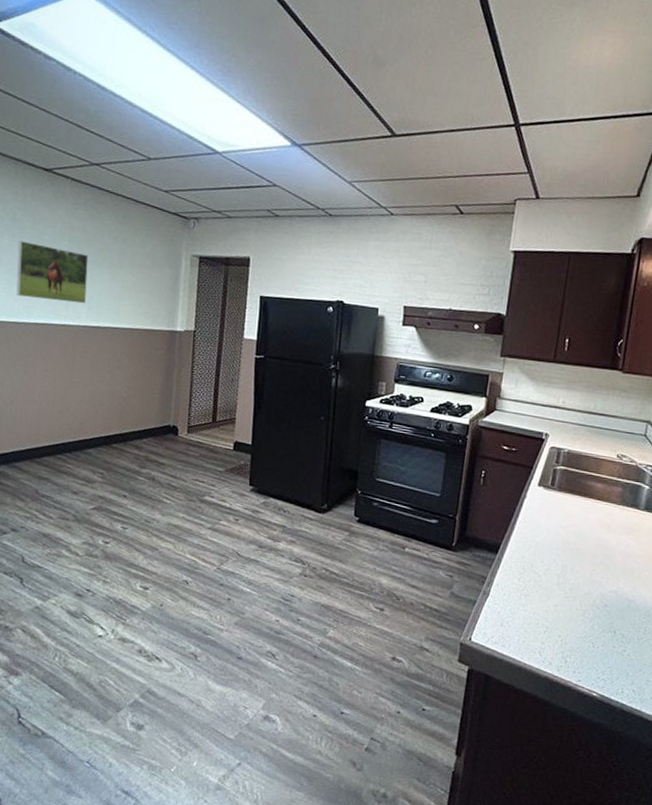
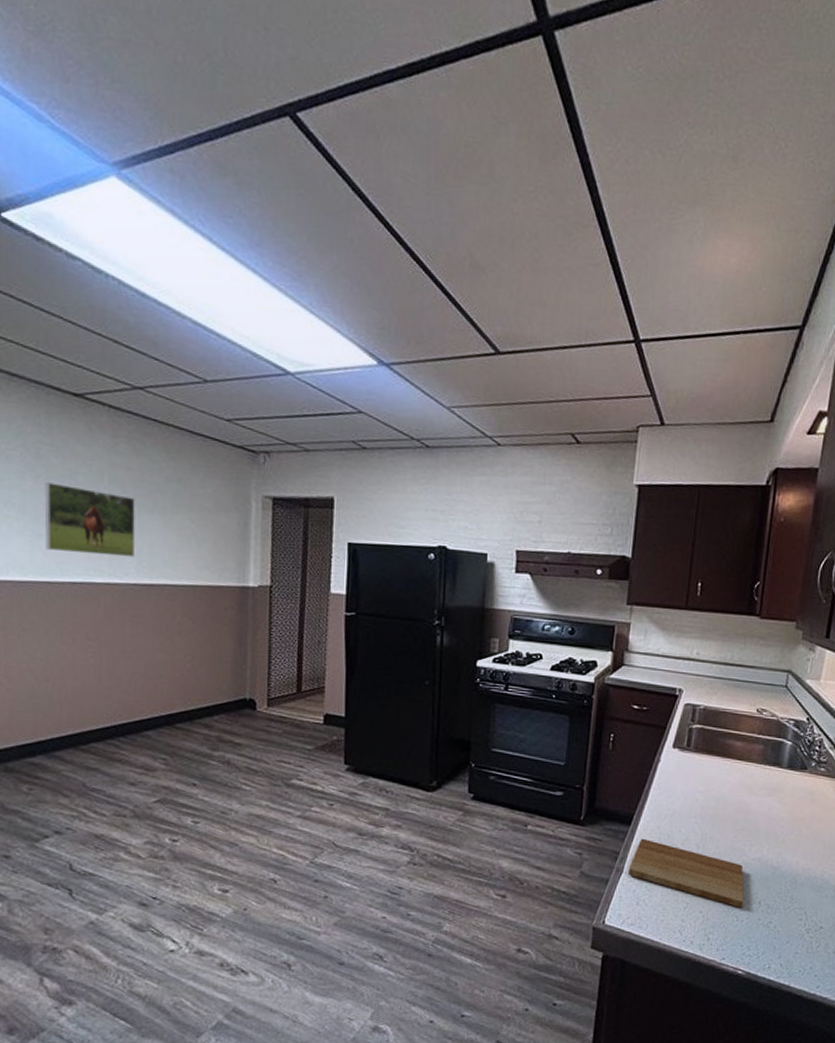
cutting board: none [494,565,601,636] -> present [629,838,744,909]

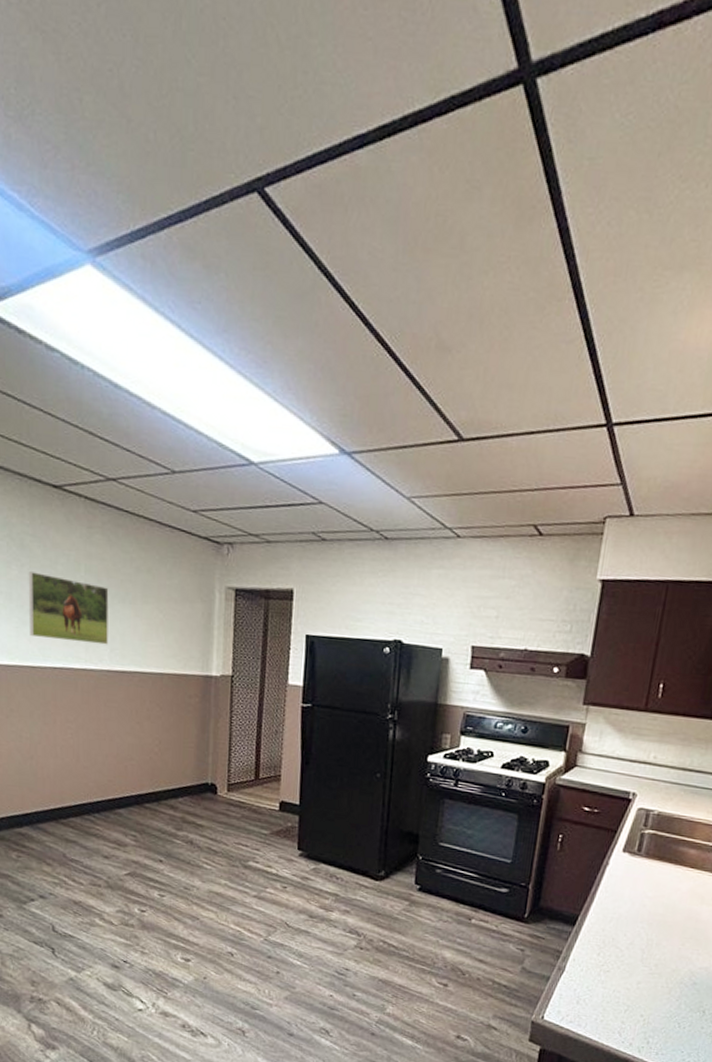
cutting board: present [629,838,744,909] -> none [570,939,689,1016]

